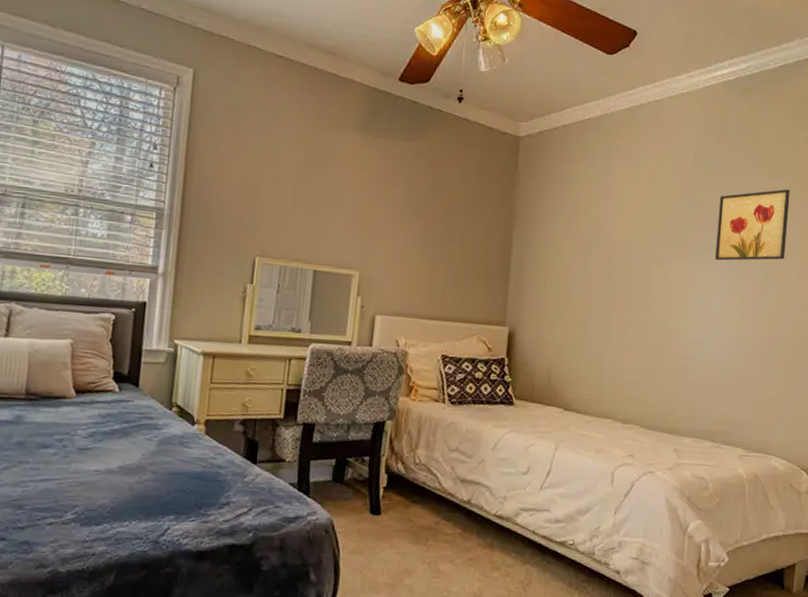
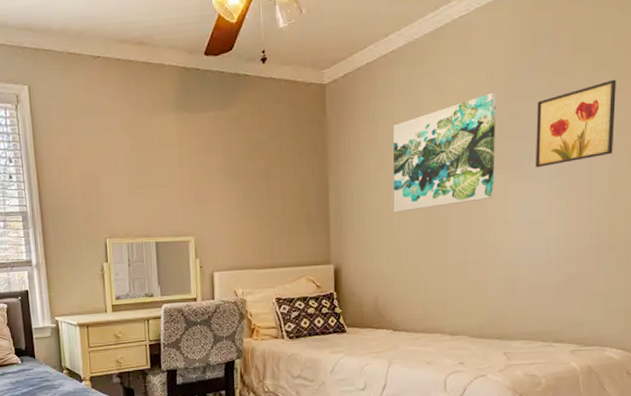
wall art: none [576,178,683,284] -> present [393,92,496,213]

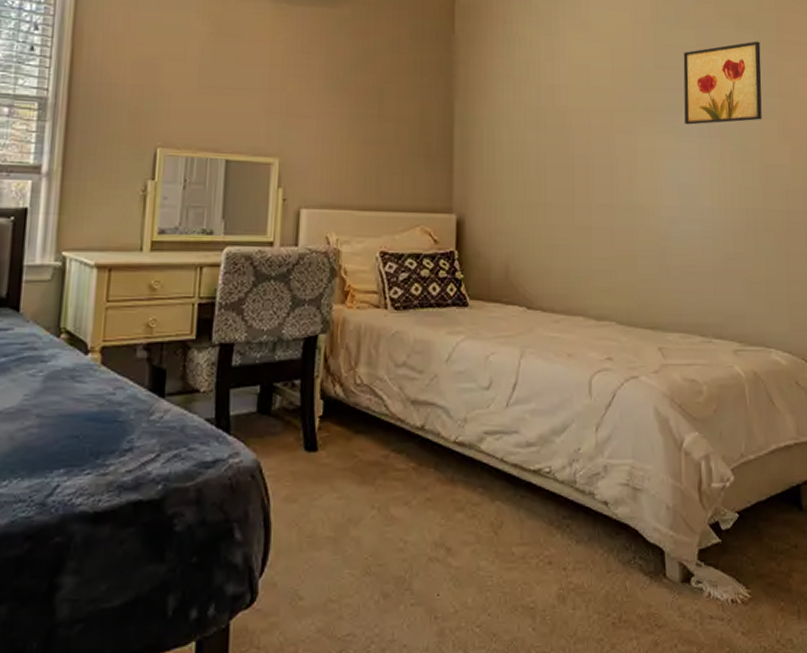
wall art: present [393,92,496,213] -> none [529,35,642,158]

